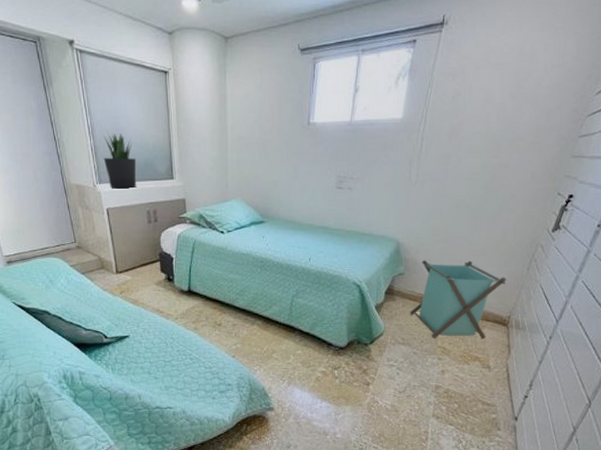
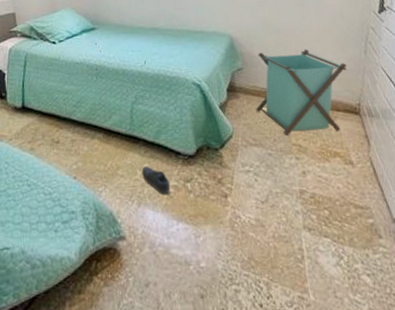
shoe: none [294,353,319,379] -> present [141,166,171,195]

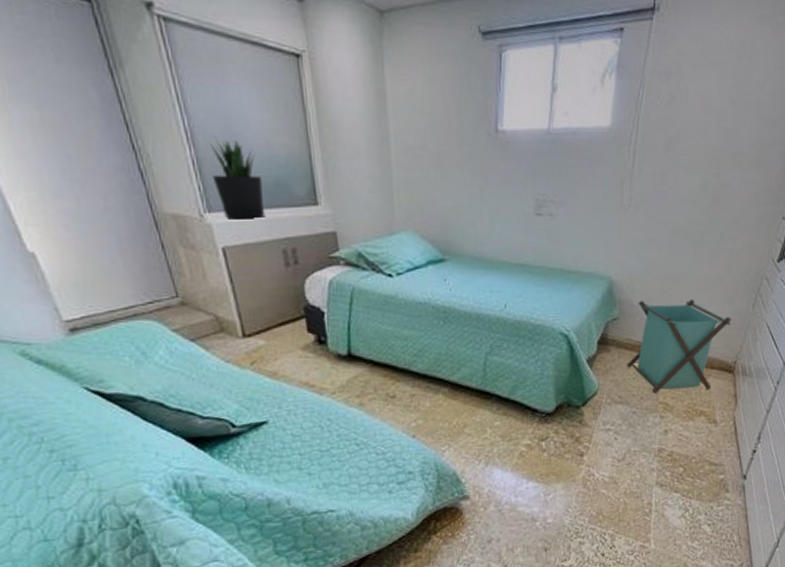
shoe: present [141,166,171,195] -> none [492,424,523,454]

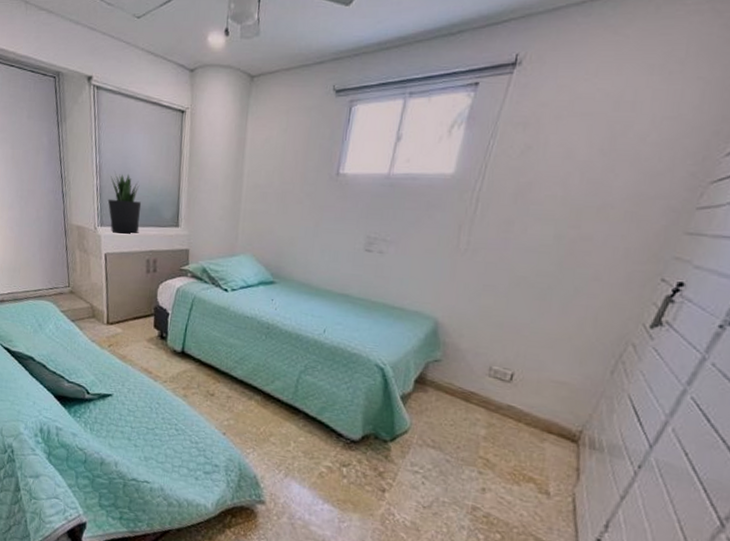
laundry basket: present [626,299,731,393] -> none [444,346,580,457]

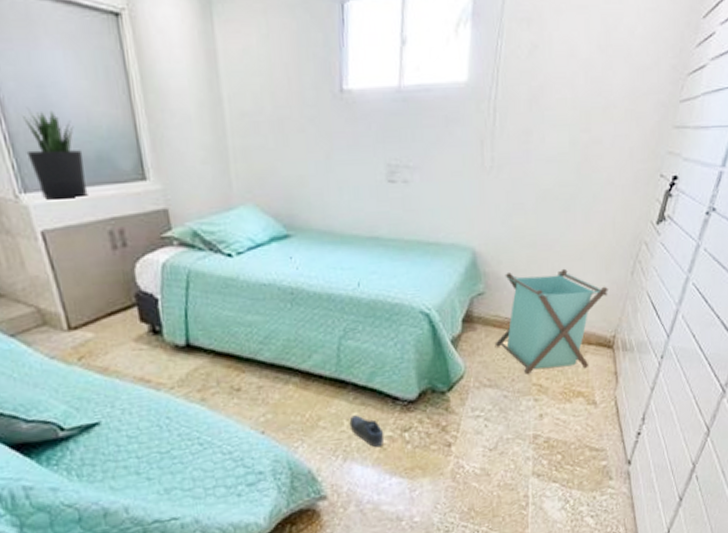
shoe: none [295,440,325,474] -> present [349,415,385,448]
laundry basket: none [444,346,580,457] -> present [494,268,608,374]

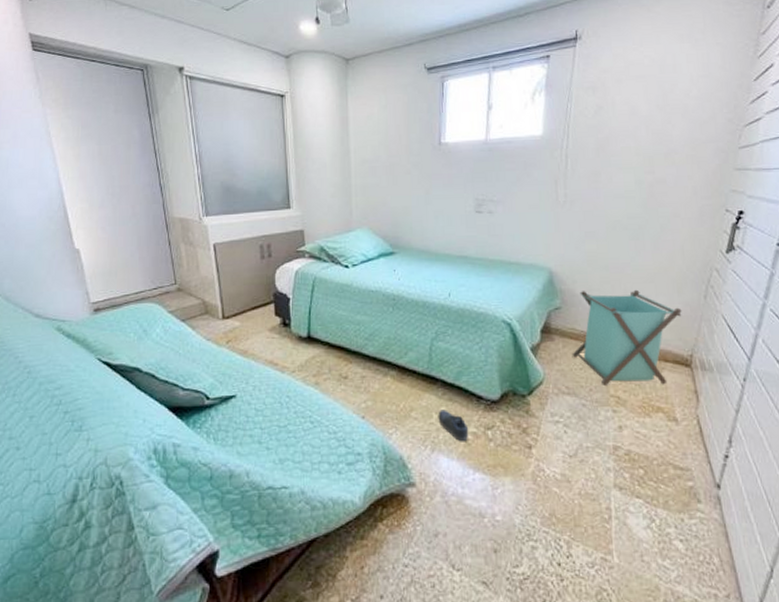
planter: present [23,108,88,200] -> none [211,159,249,221]

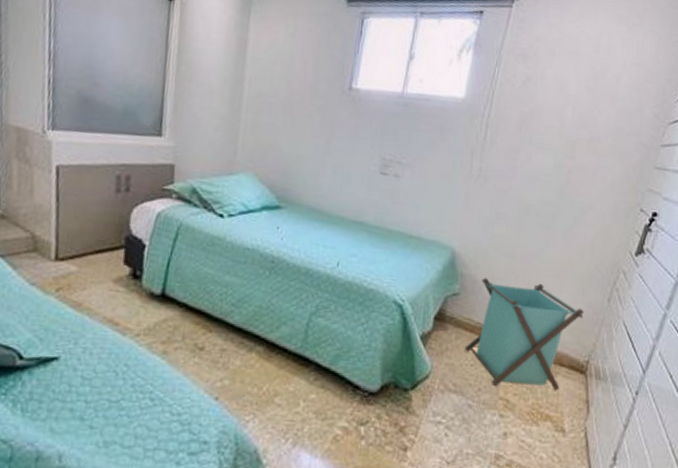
shoe: present [438,410,469,442] -> none [305,397,340,438]

